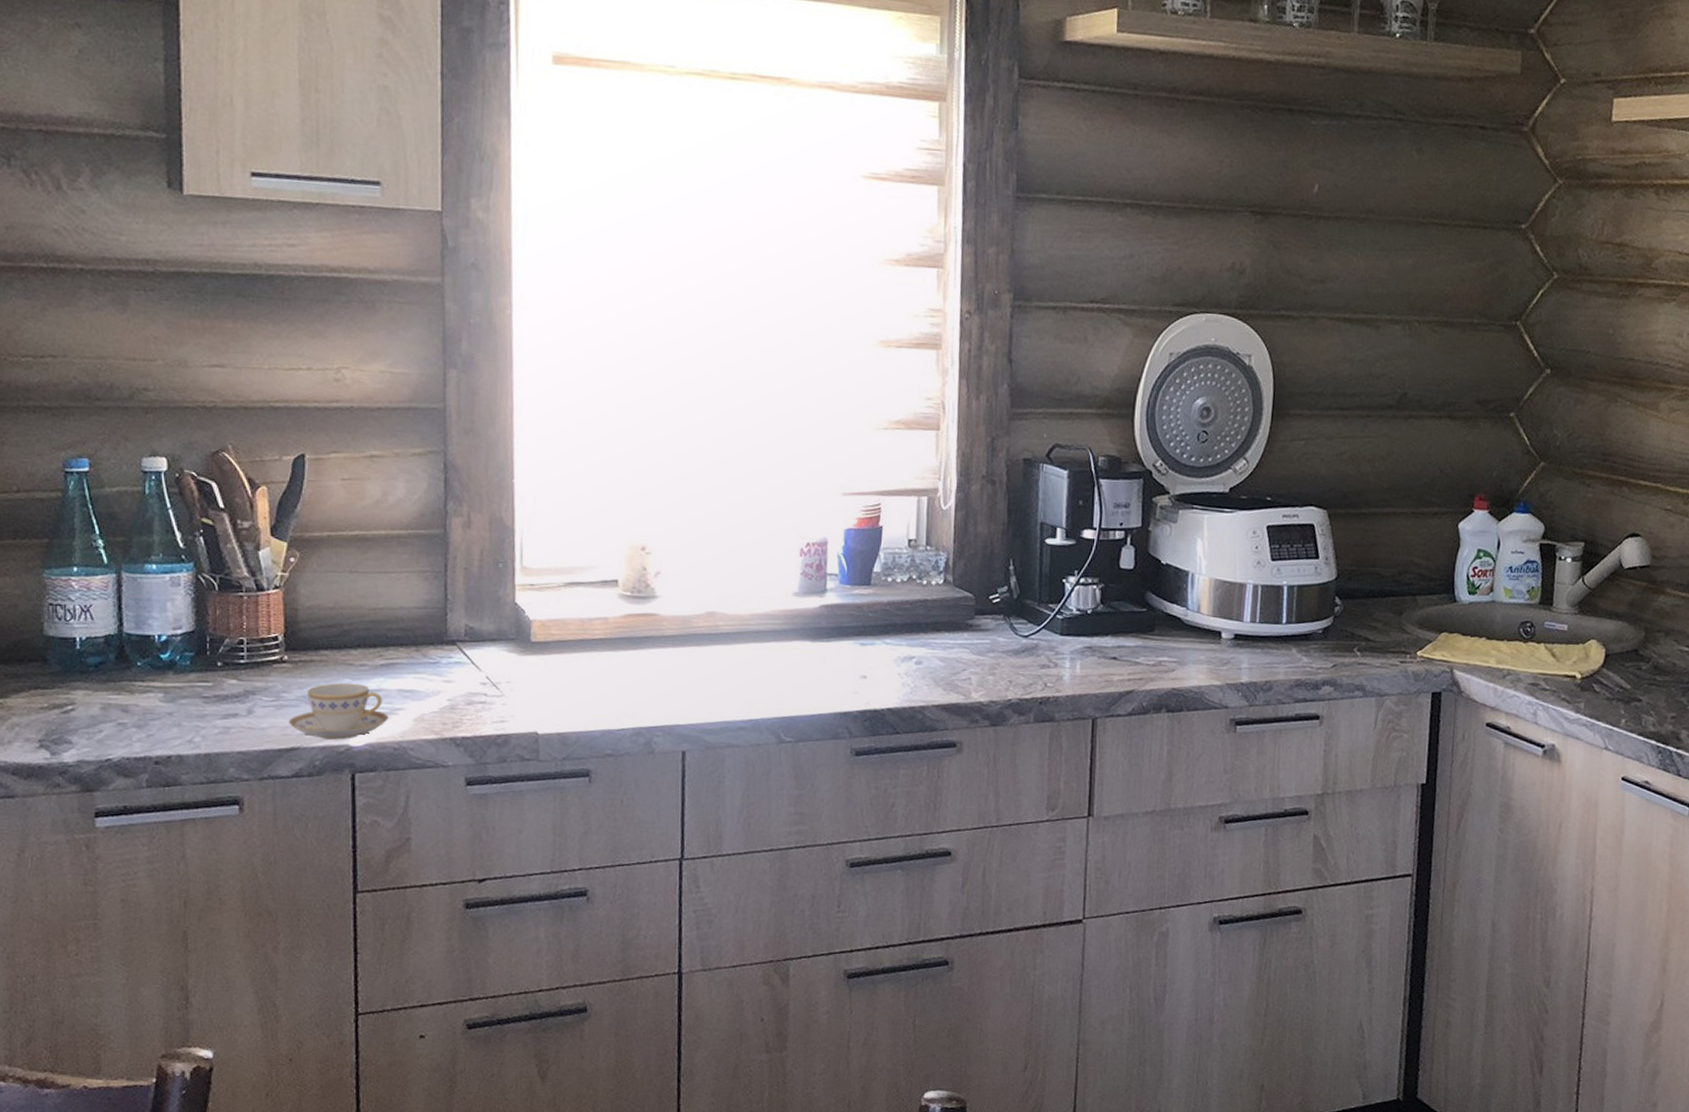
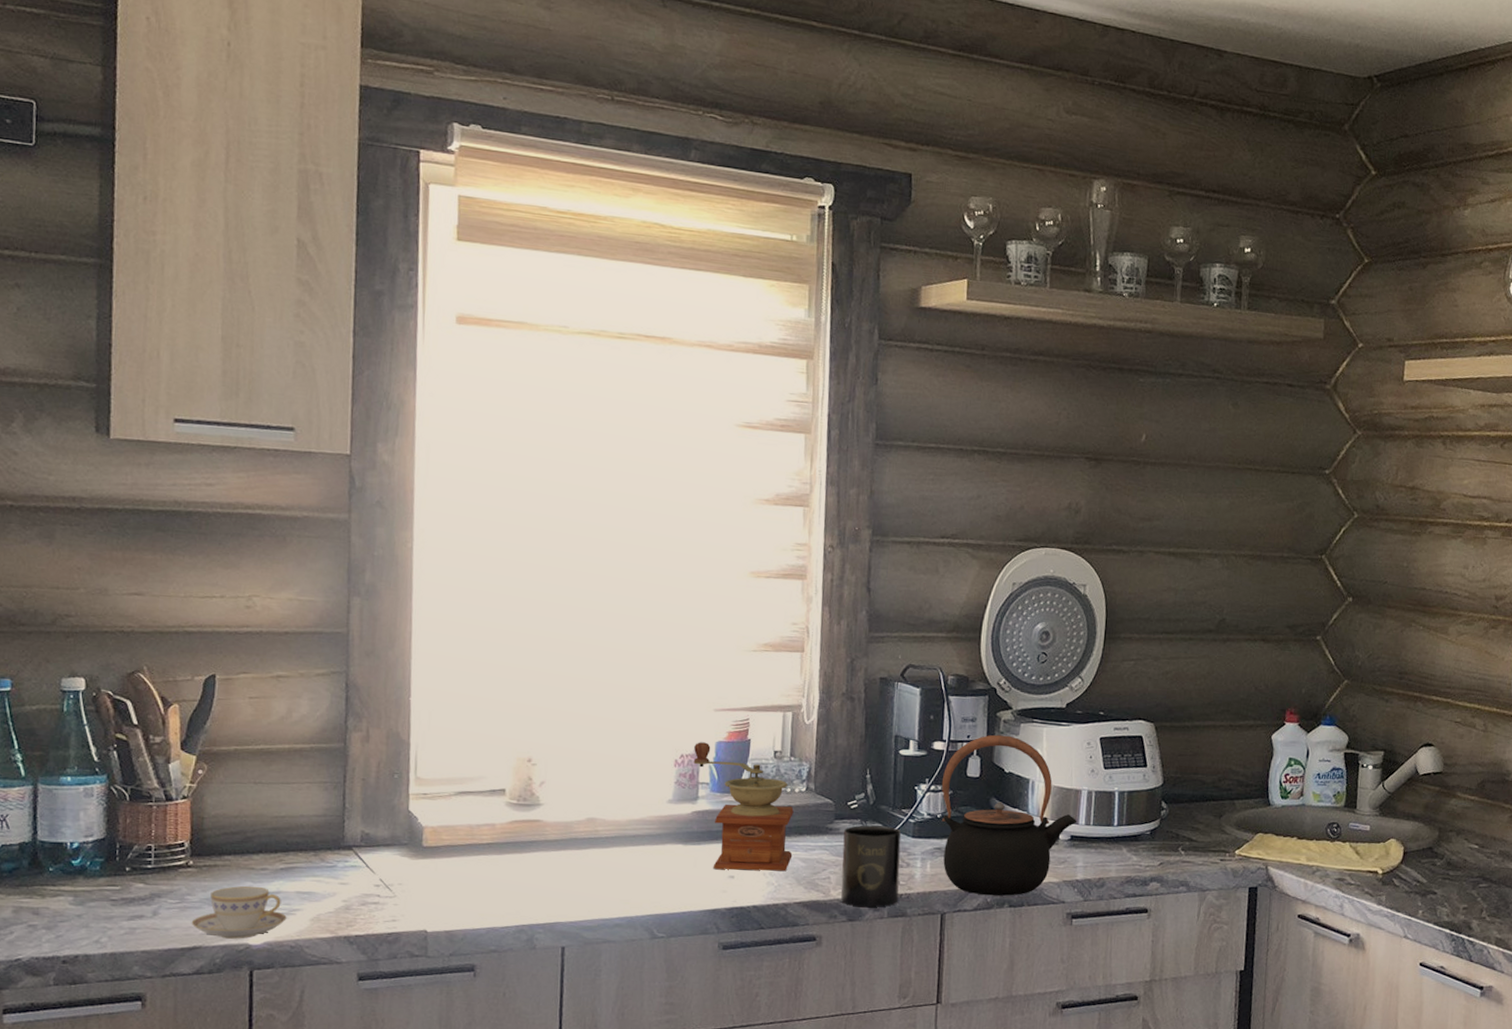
coffee grinder: none [820,529,931,671] -> present [693,742,794,871]
mug: none [982,621,1049,711] -> present [841,825,902,907]
teapot: none [1092,522,1242,700] -> present [941,734,1077,896]

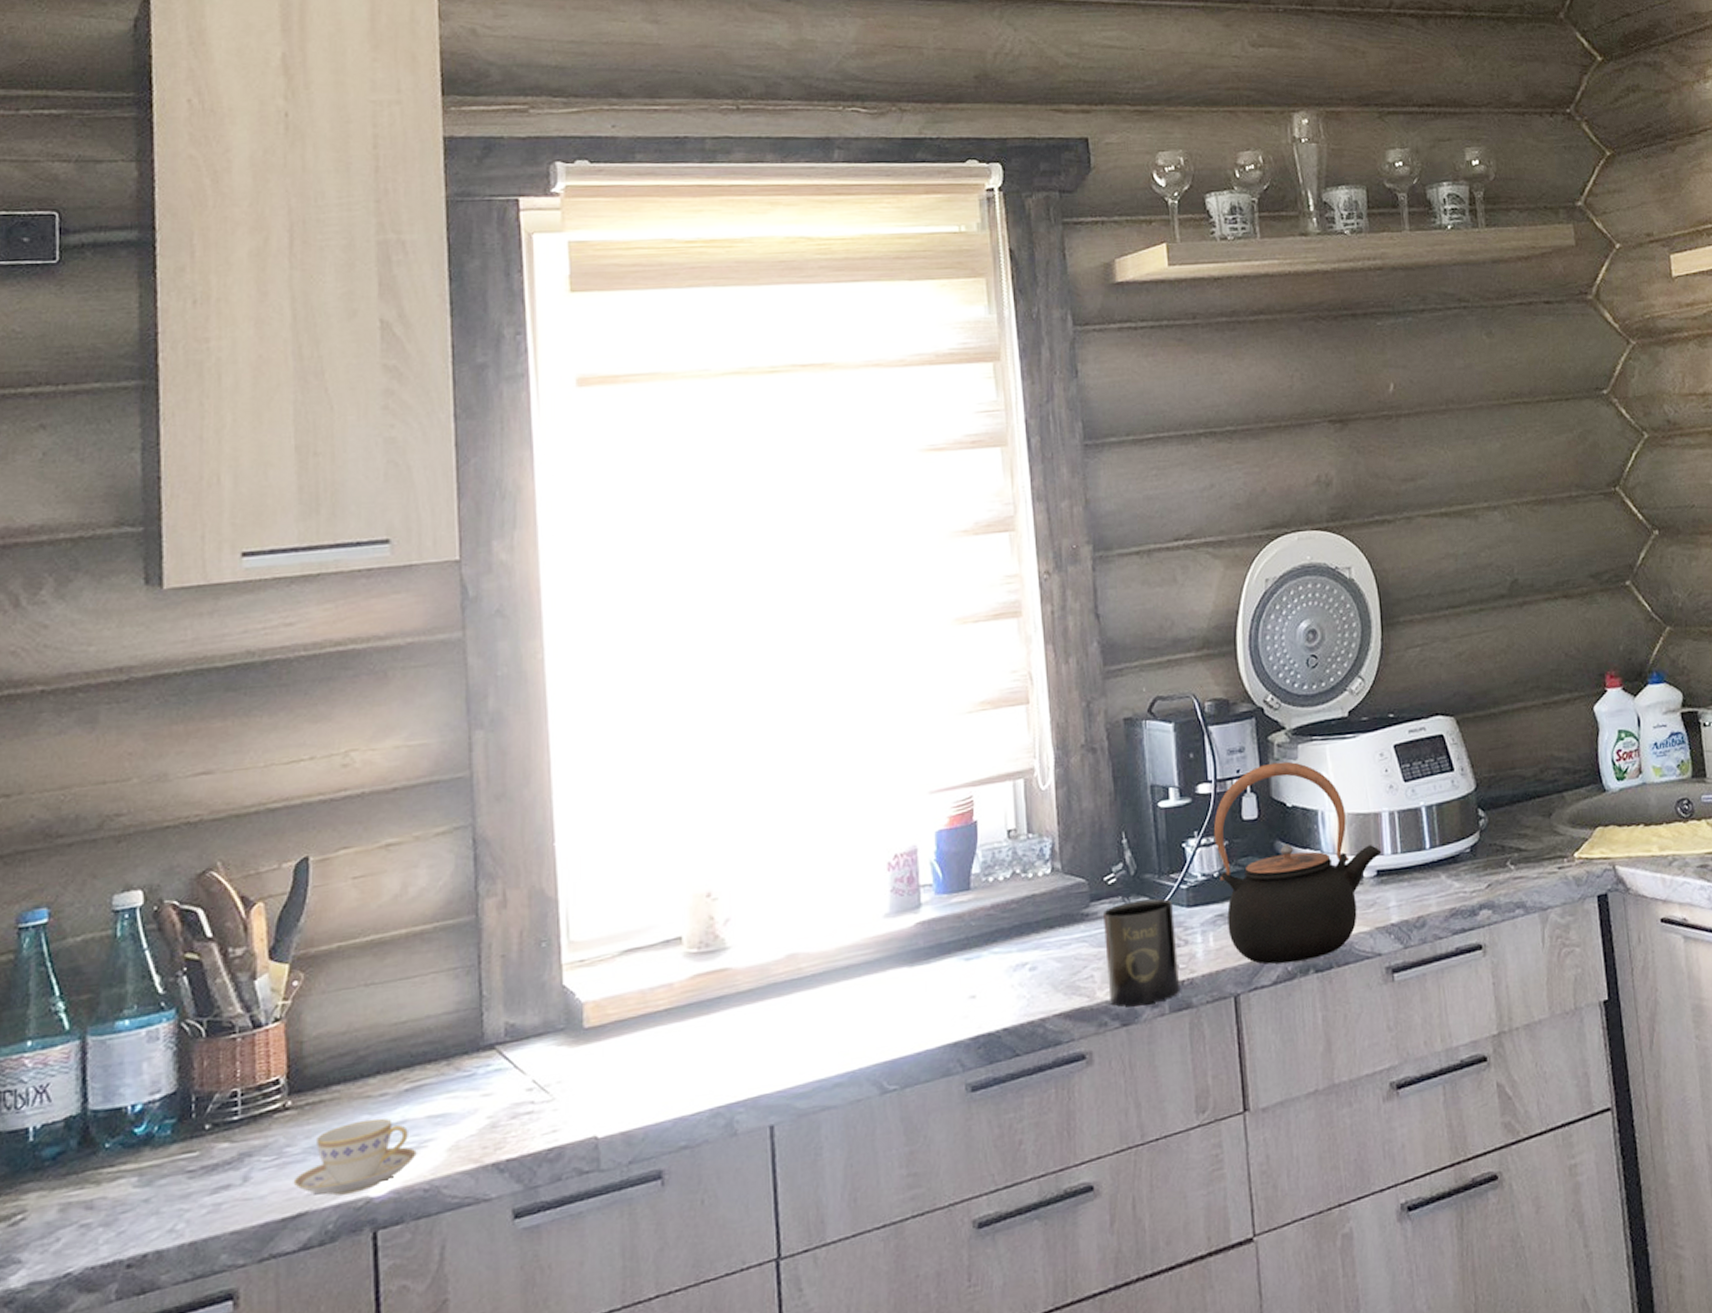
coffee grinder: present [693,742,794,871] -> none [910,834,1045,990]

